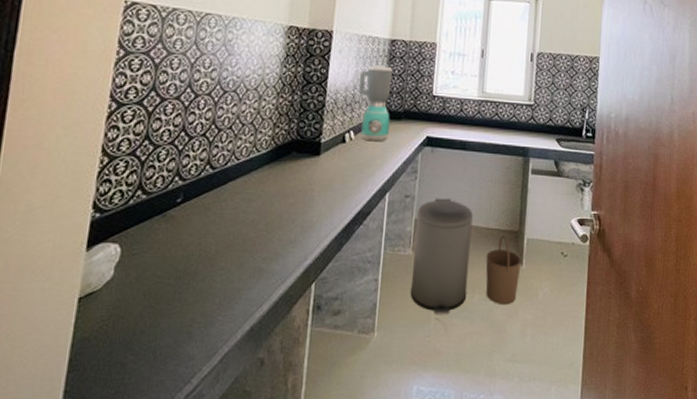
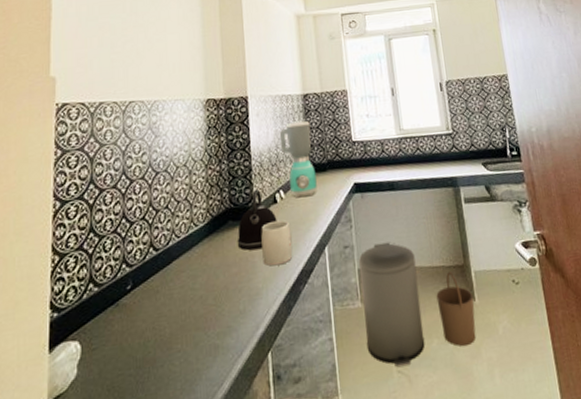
kettle: none [298,125,343,185] -> present [237,189,277,251]
mug: none [321,159,355,203] -> present [261,219,293,267]

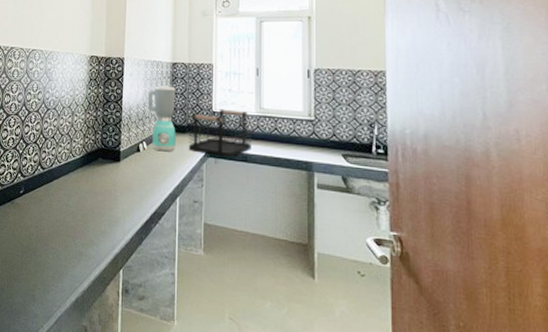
kettle: present [237,189,277,251] -> none [104,137,139,187]
mug: present [261,219,293,267] -> none [123,166,149,203]
dish rack: none [328,136,397,190] -> present [188,109,252,158]
pedal bin: present [359,242,425,368] -> none [204,205,259,317]
bucket: present [436,271,476,347] -> none [275,247,313,316]

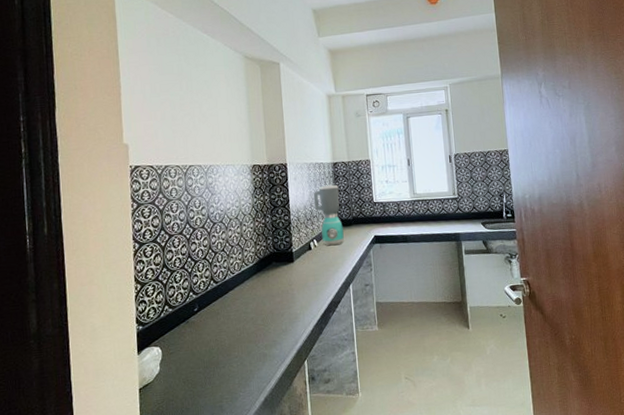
dish rack: present [188,109,252,158] -> none [354,198,410,242]

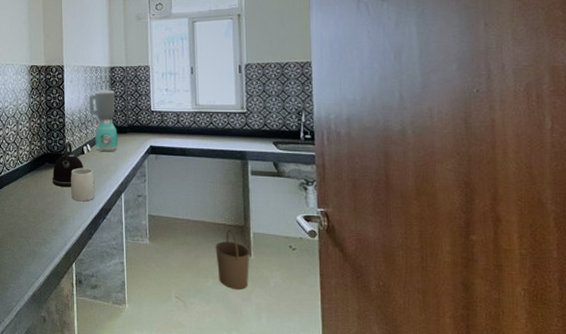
kettle: none [279,238,312,286] -> present [52,141,84,188]
mug: none [298,262,324,298] -> present [70,167,95,202]
bucket: none [438,306,469,362] -> present [215,229,250,289]

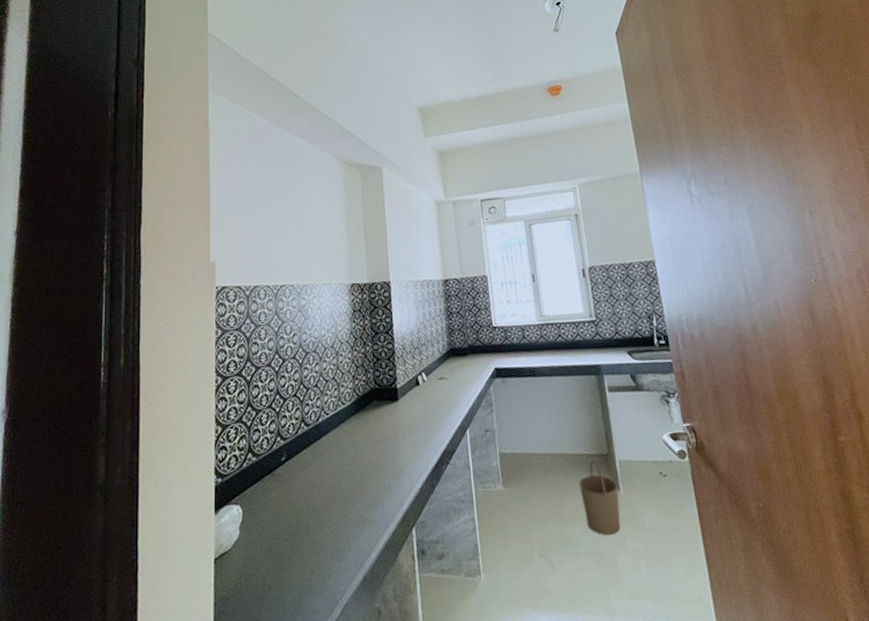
kettle: present [52,141,84,188] -> none [381,371,420,430]
mug: present [70,167,95,202] -> none [404,401,435,446]
blender: present [88,89,118,152] -> none [421,305,459,381]

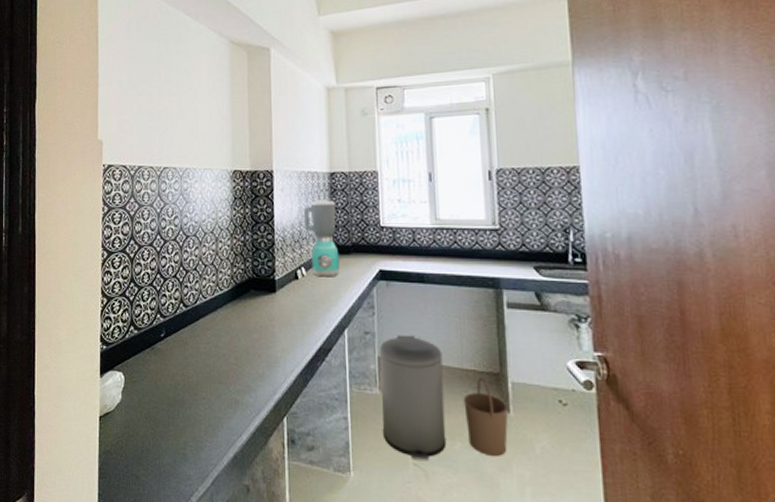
blender: none [421,305,459,381] -> present [303,199,340,277]
pedal bin: none [500,427,568,552] -> present [380,335,447,462]

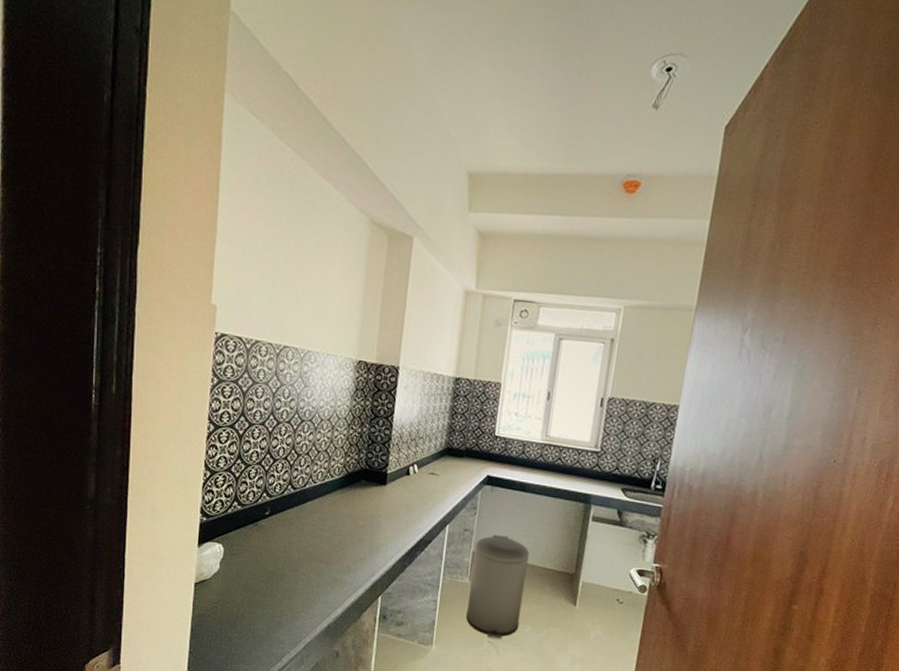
blender: present [303,199,340,277] -> none [423,402,456,477]
bucket: present [463,377,509,456] -> none [538,576,576,639]

